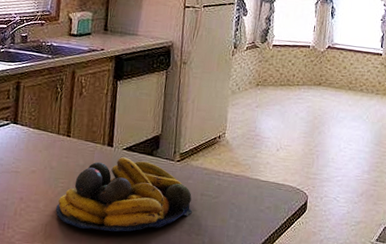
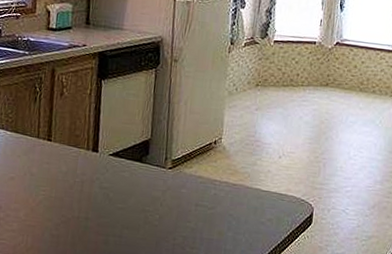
fruit bowl: present [56,157,192,232] -> none [38,163,186,244]

